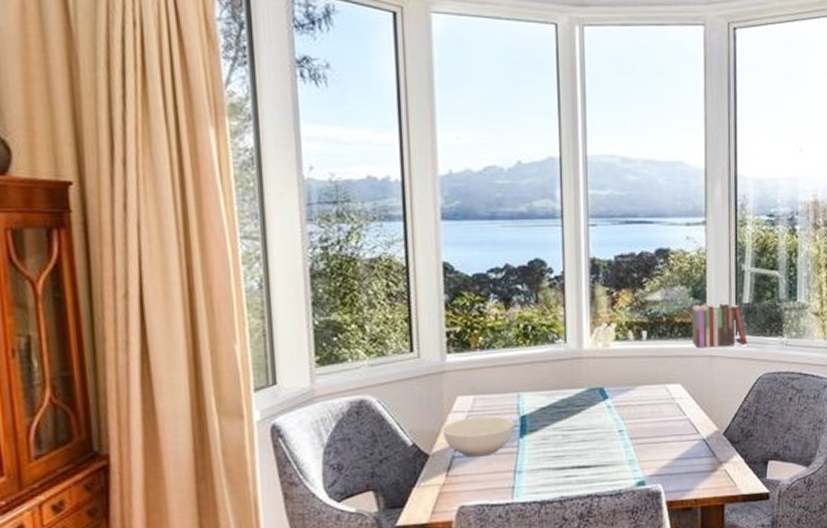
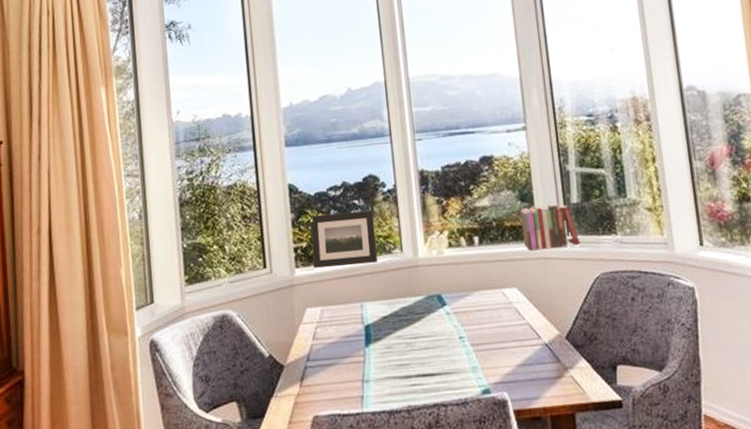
bowl: present [442,416,515,457] -> none [294,326,360,367]
picture frame: none [466,296,540,355] -> present [310,210,379,268]

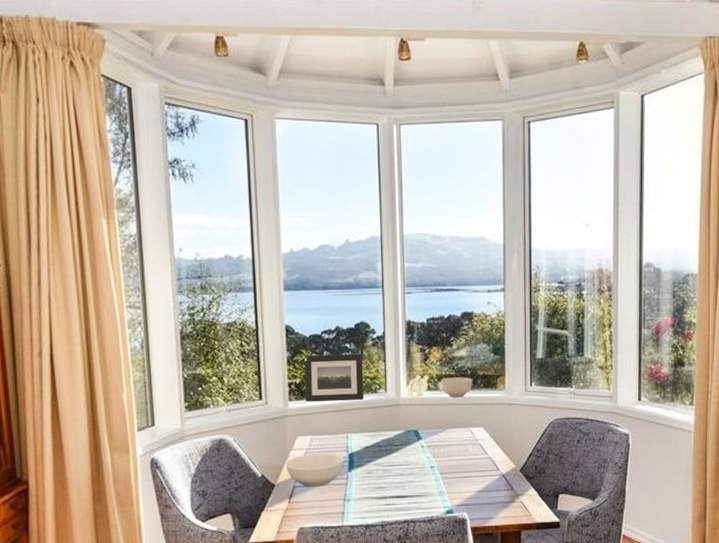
bowl: none [294,326,360,367] -> present [285,453,344,487]
bowl: none [462,229,500,255] -> present [440,377,472,398]
books: present [520,202,581,251] -> none [492,356,541,397]

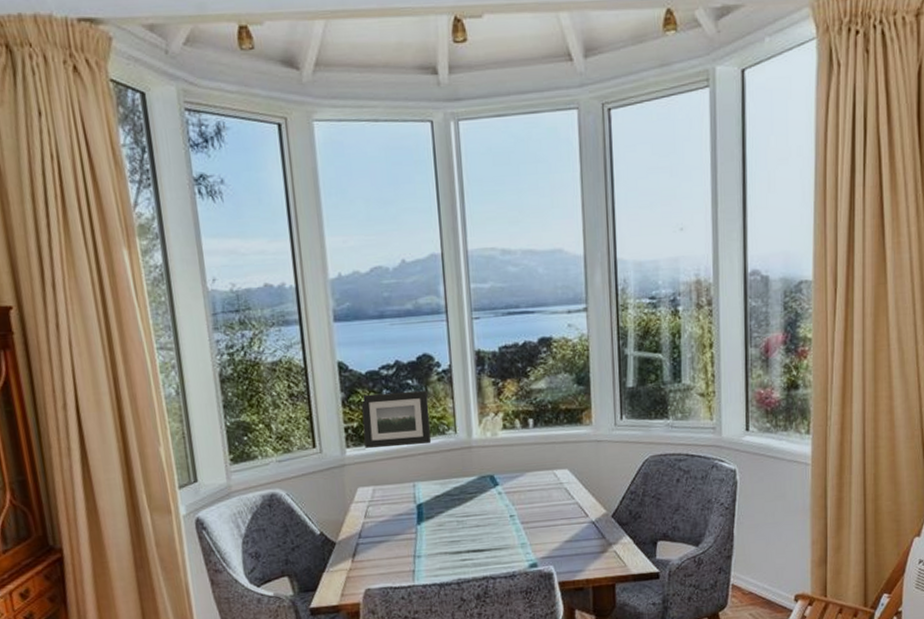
bowl: present [285,453,344,487] -> none [346,505,412,544]
bowl: present [440,377,472,398] -> none [517,412,554,437]

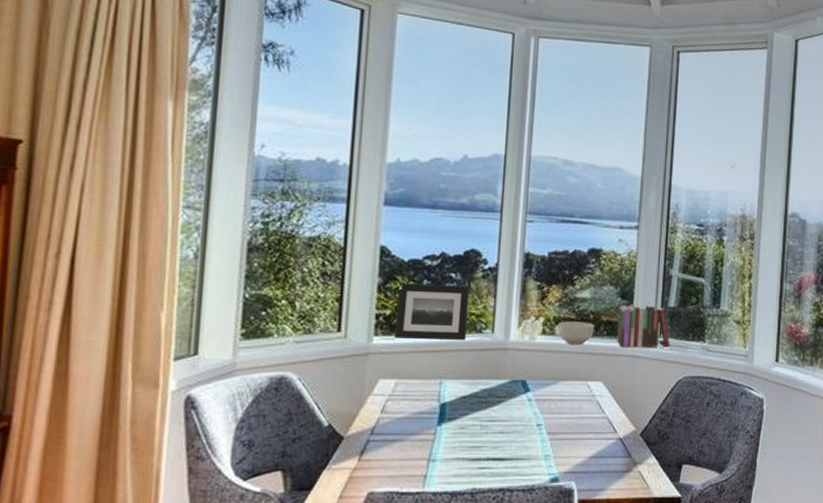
bowl: none [517,412,554,437] -> present [557,321,594,345]
books: none [576,386,633,434] -> present [617,303,671,349]

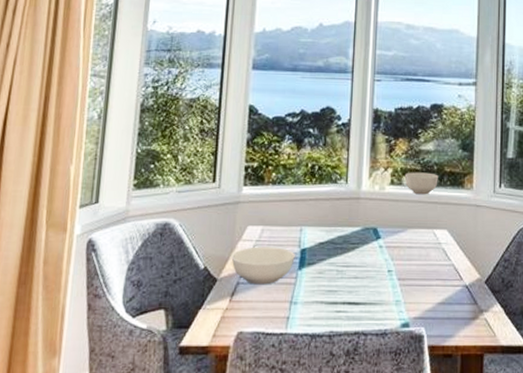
bowl: none [360,401,434,442] -> present [231,246,295,285]
picture frame: present [395,282,470,341] -> none [261,137,326,191]
books: present [617,303,671,349] -> none [460,154,511,198]

